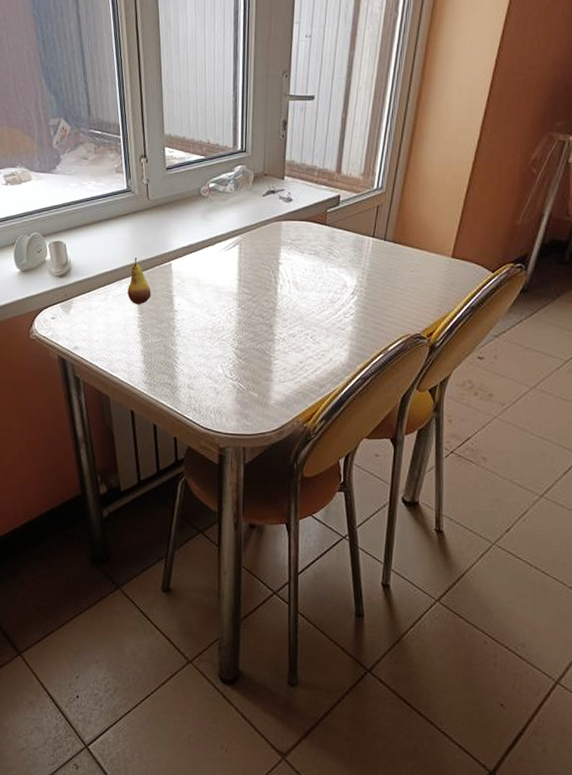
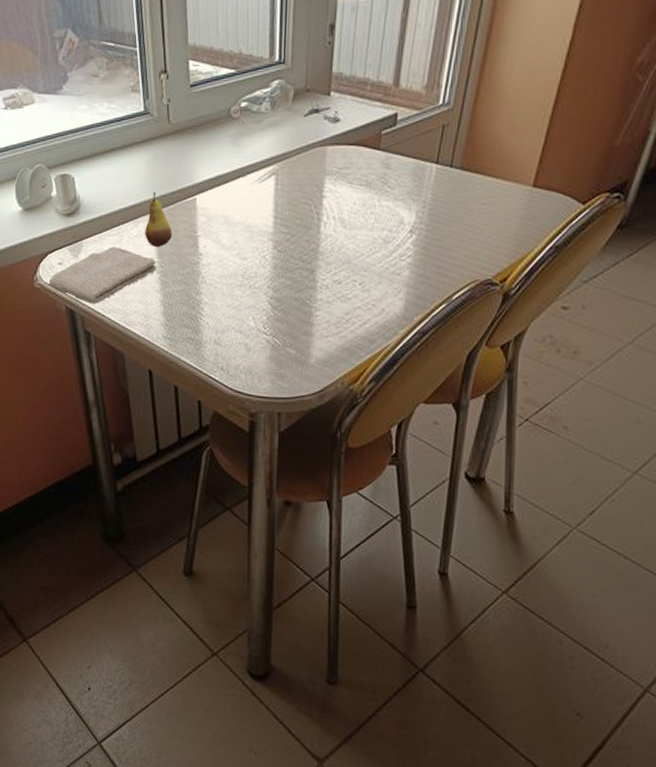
washcloth: none [43,304,138,353] -> present [48,247,157,304]

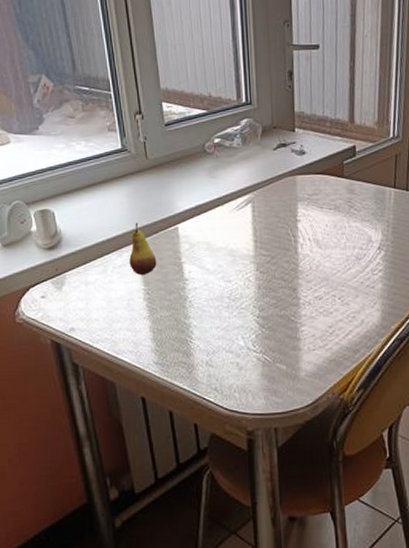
washcloth: present [48,247,157,304] -> none [31,277,144,335]

